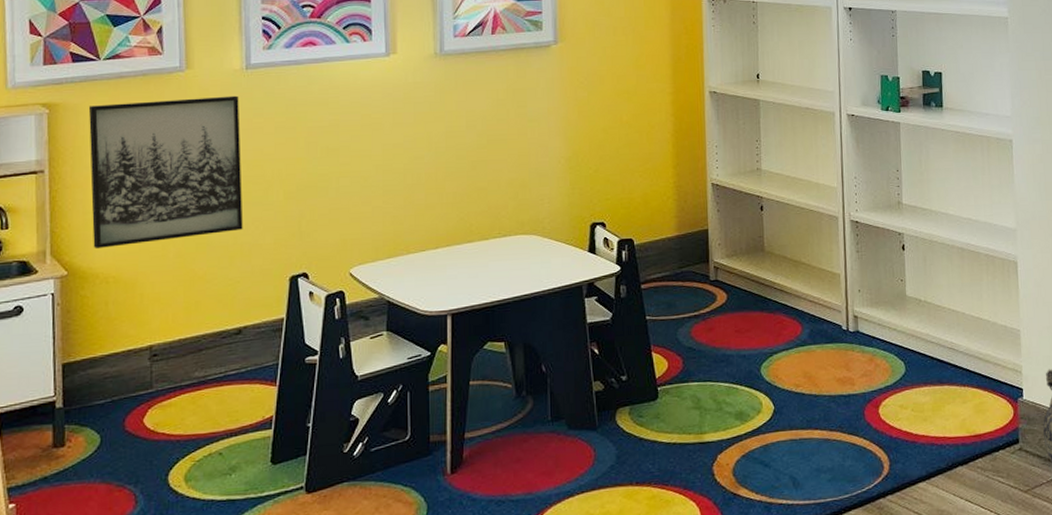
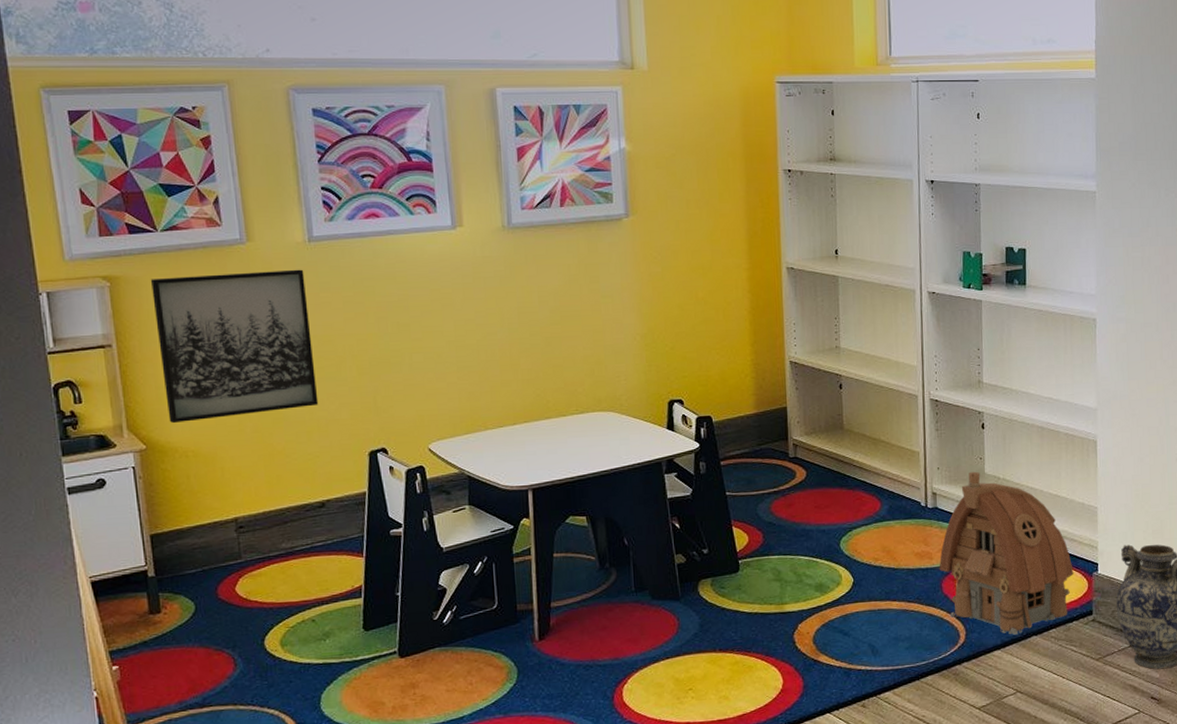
toy house: none [861,293,999,465] -> present [939,471,1074,635]

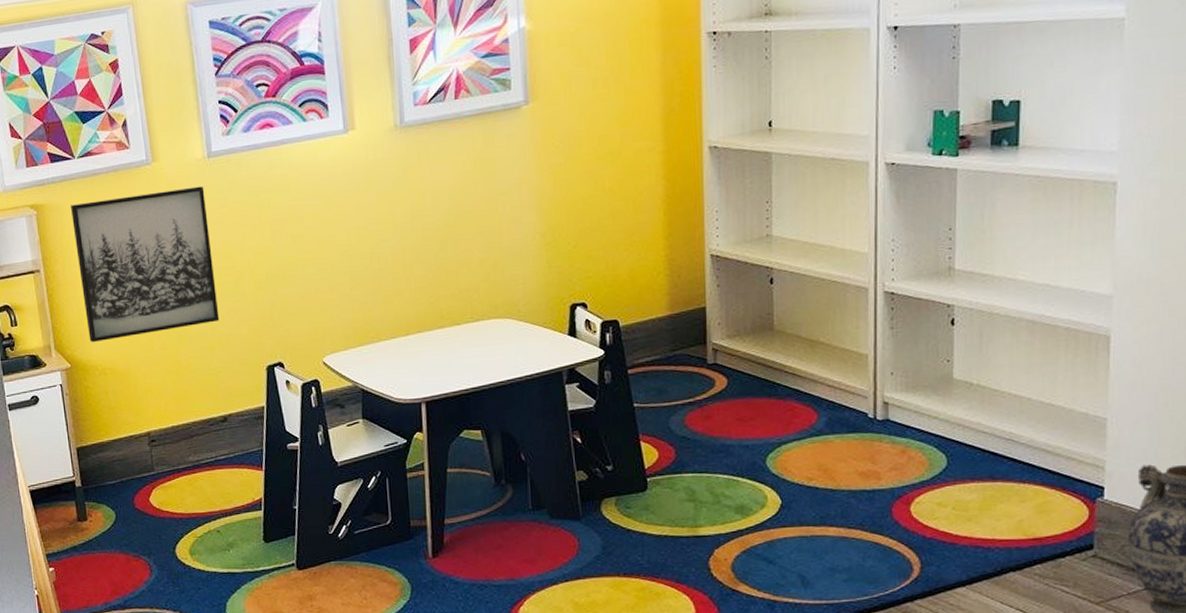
toy house: present [939,471,1074,635] -> none [889,376,1069,570]

